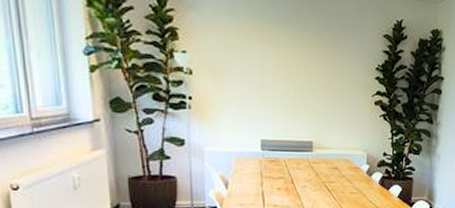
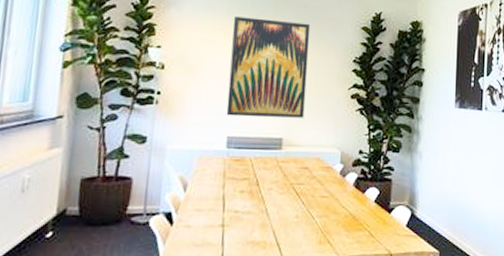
wall art: none [256,21,333,123] -> present [226,16,311,118]

